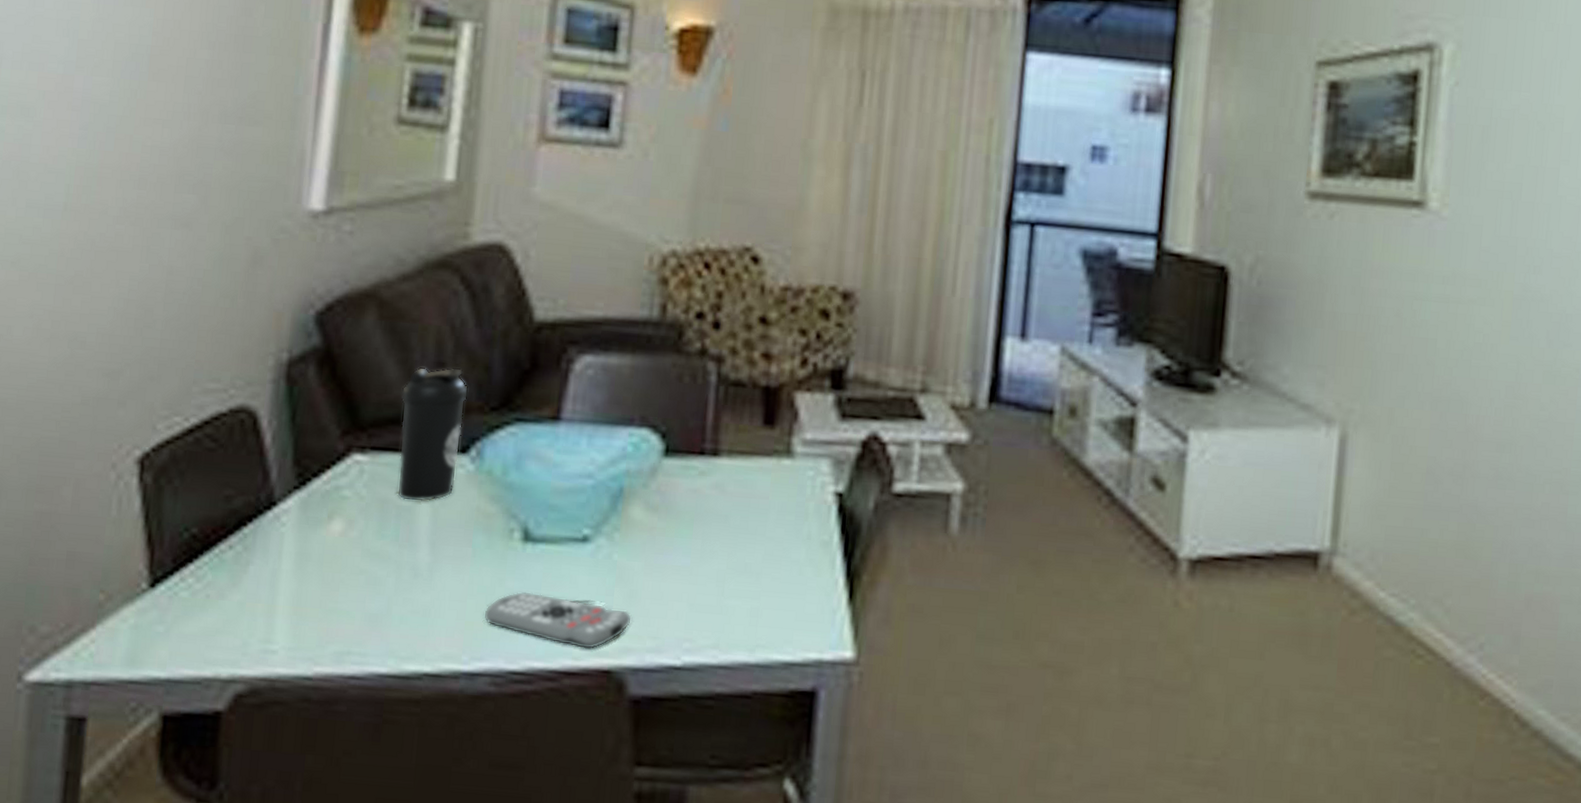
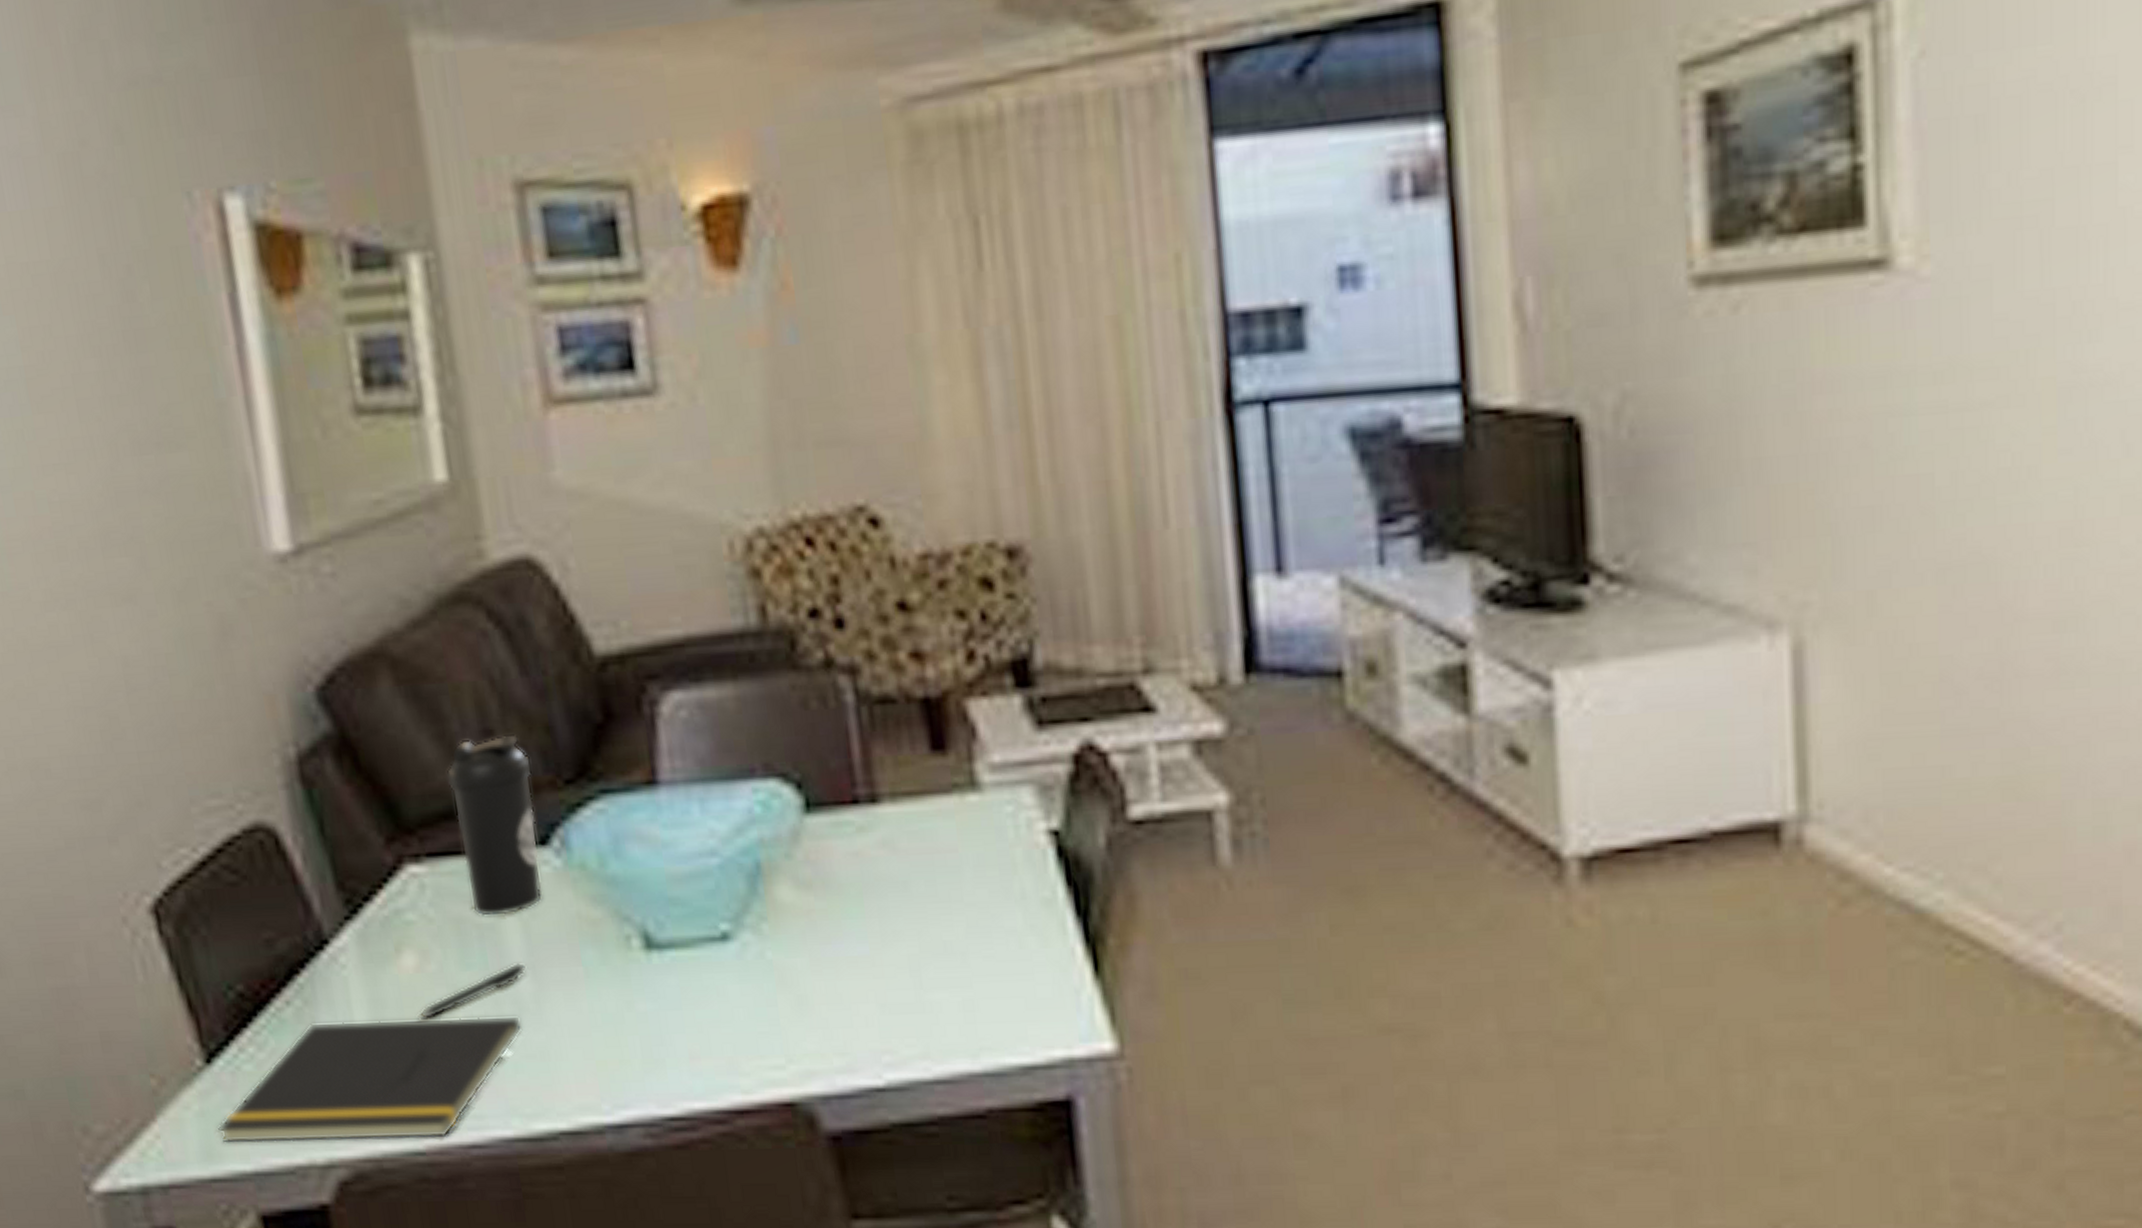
notepad: none [146,565,415,668] -> present [218,1015,523,1143]
pen: none [330,538,429,574] -> present [415,962,527,1020]
remote control: present [484,591,632,650] -> none [616,1014,808,1079]

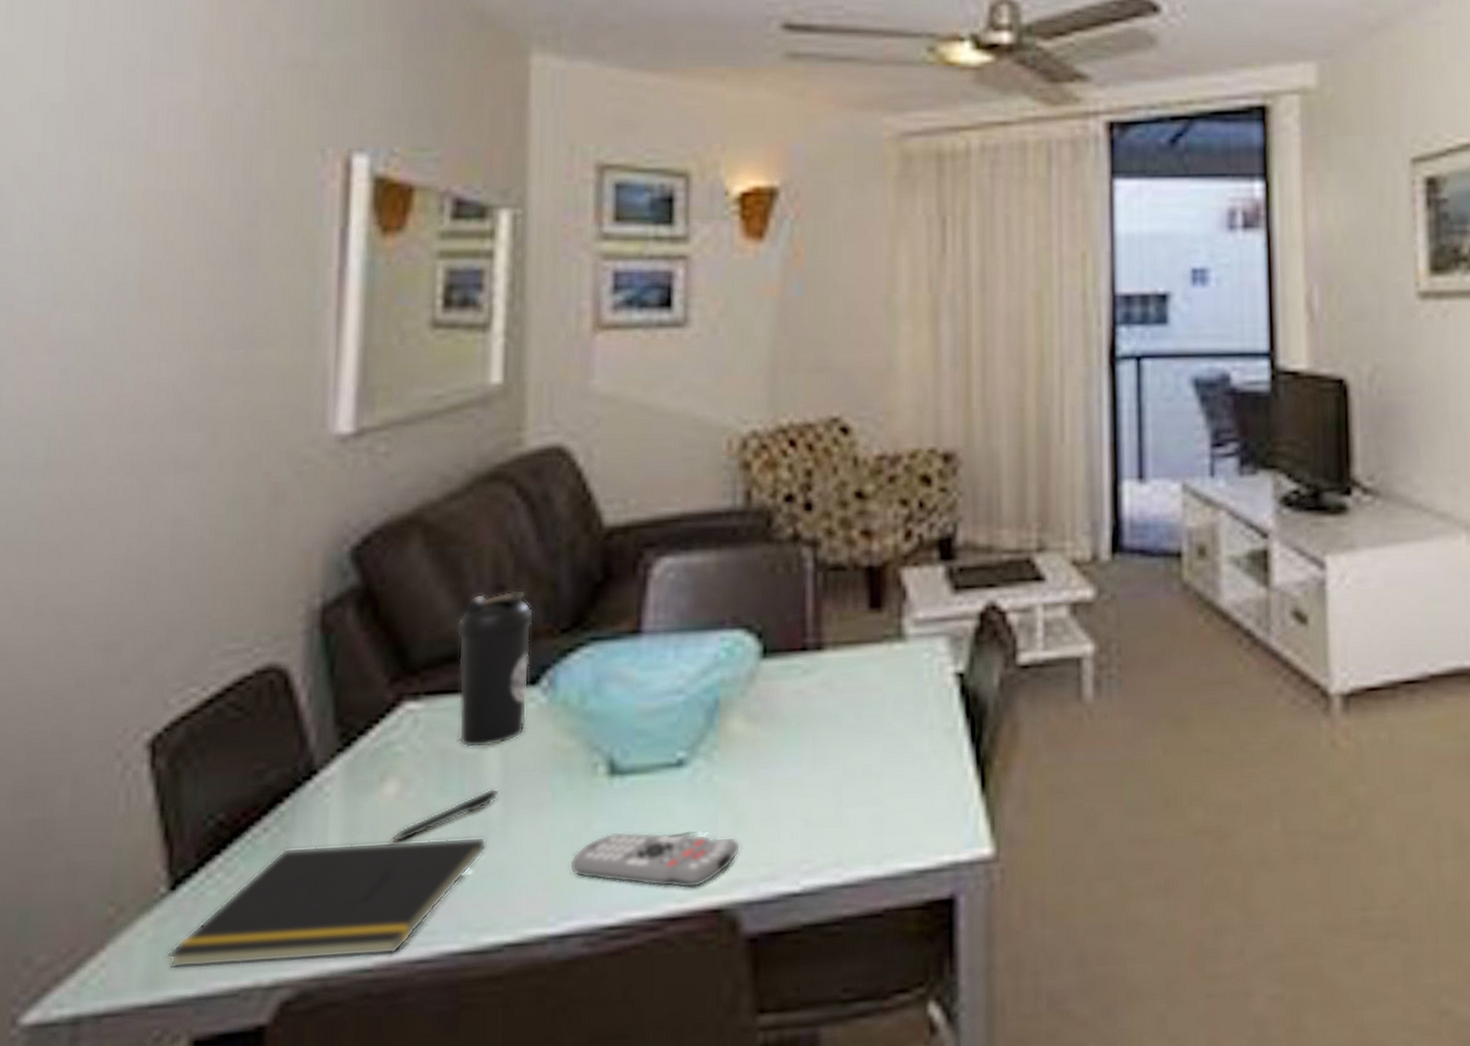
remote control: none [616,1014,808,1079] -> present [570,832,740,889]

